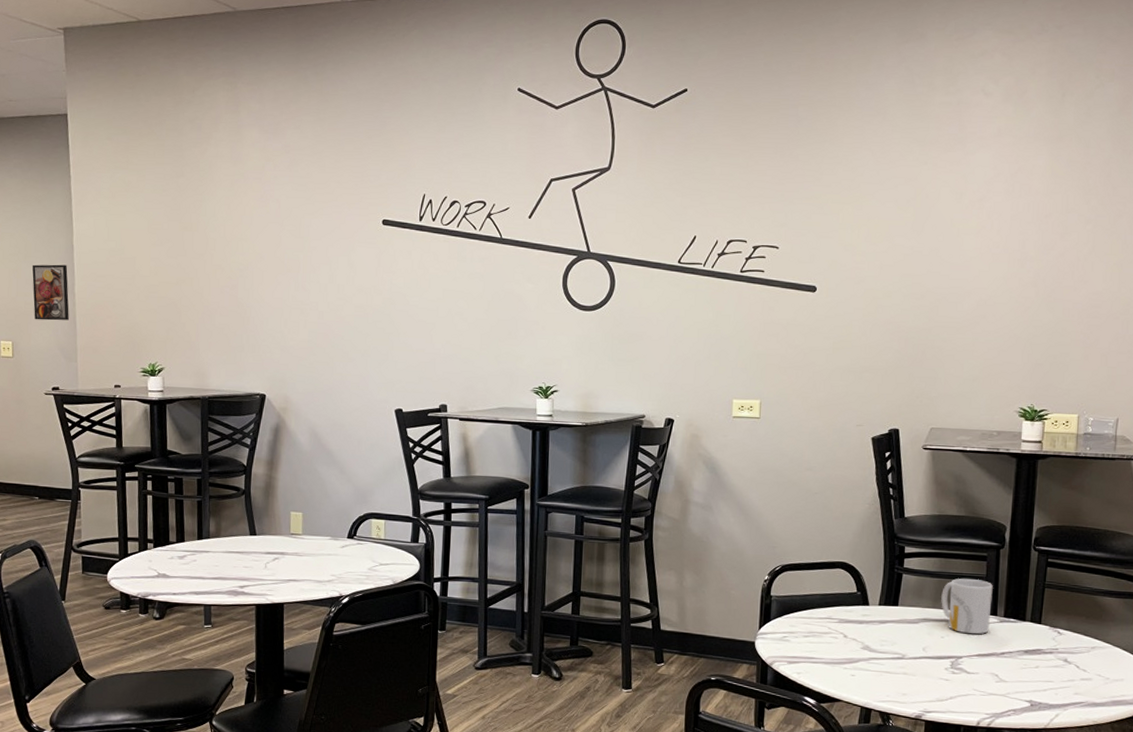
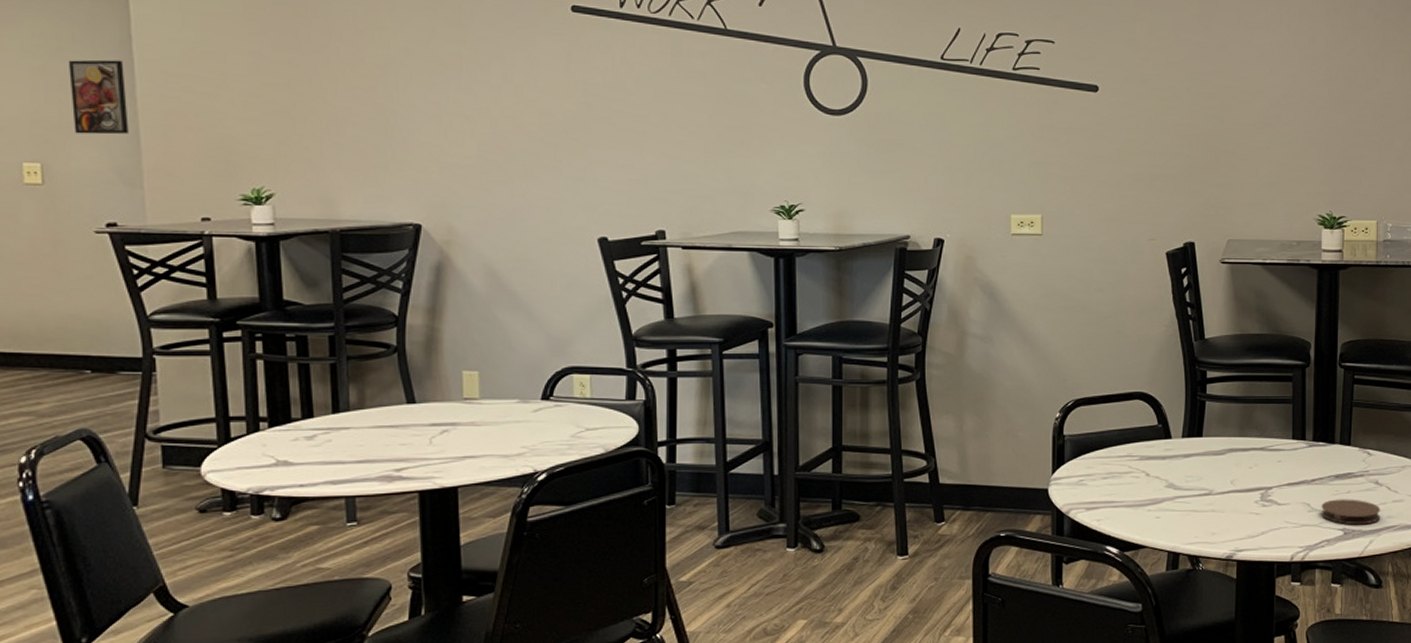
mug: present [941,578,993,635] -> none [1247,401,1300,462]
coaster: none [1009,672,1068,699] -> present [1321,499,1381,525]

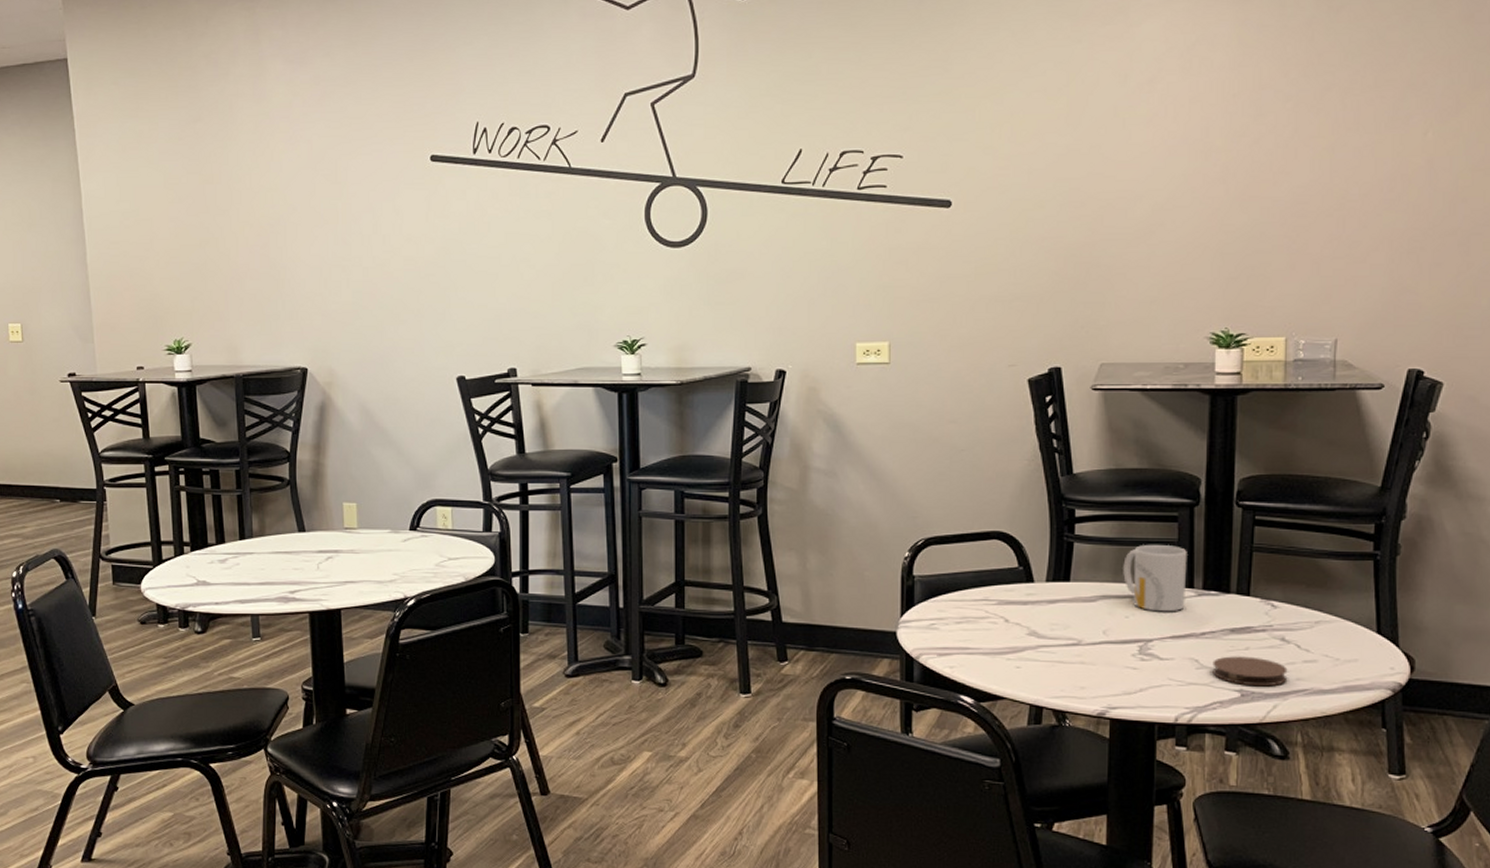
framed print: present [68,59,129,135] -> none [38,232,82,297]
mug: none [1247,401,1300,462] -> present [1123,544,1187,612]

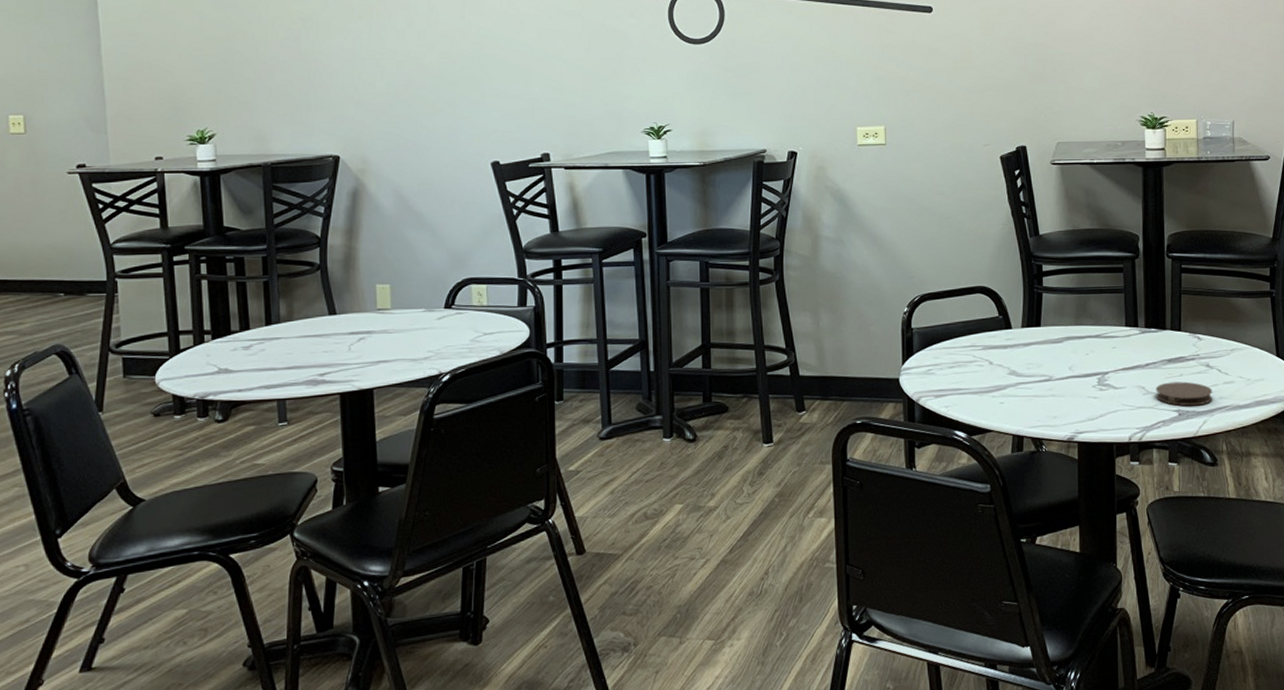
mug: present [1123,544,1187,612] -> none [1082,291,1132,349]

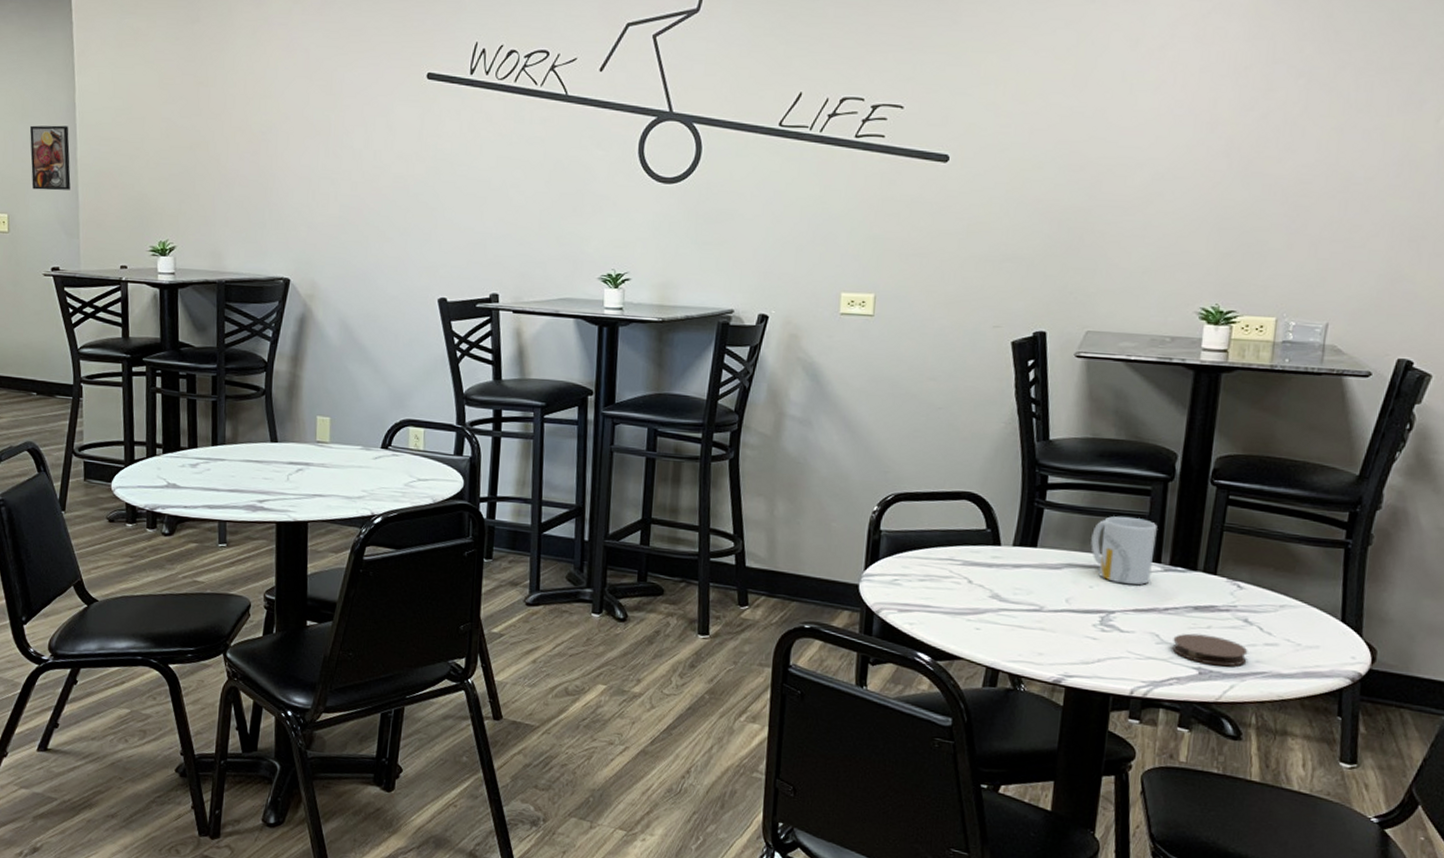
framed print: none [45,24,95,89] -> present [29,125,71,191]
mug: none [1082,291,1132,349] -> present [1091,516,1158,585]

